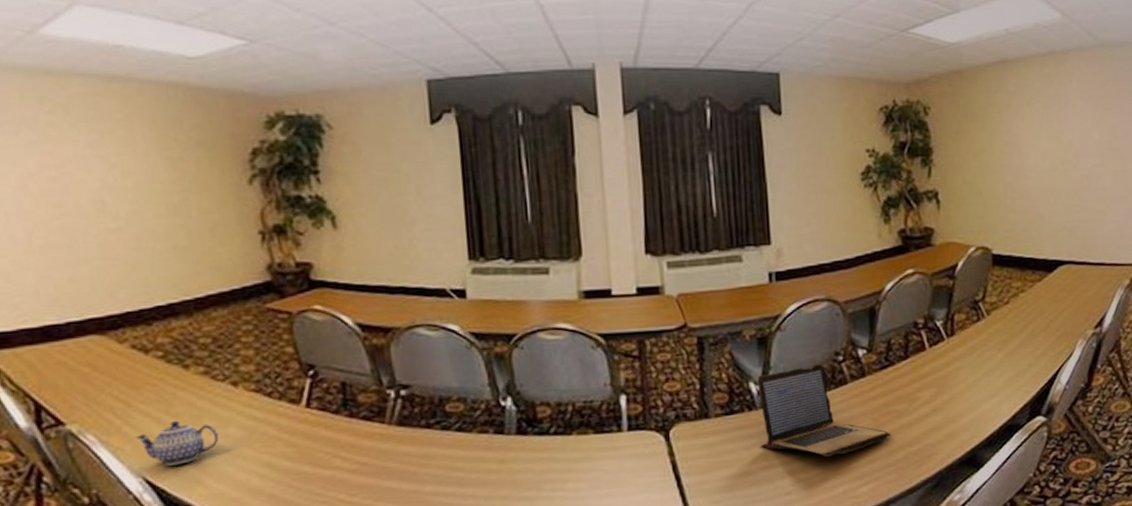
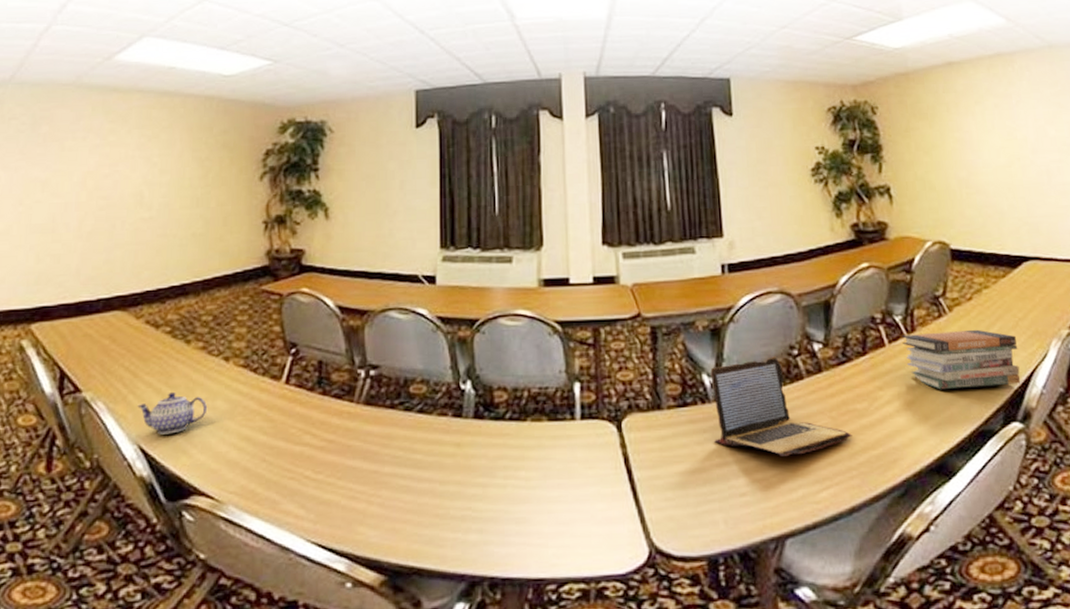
book stack: none [942,331,1047,390] -> present [902,329,1021,390]

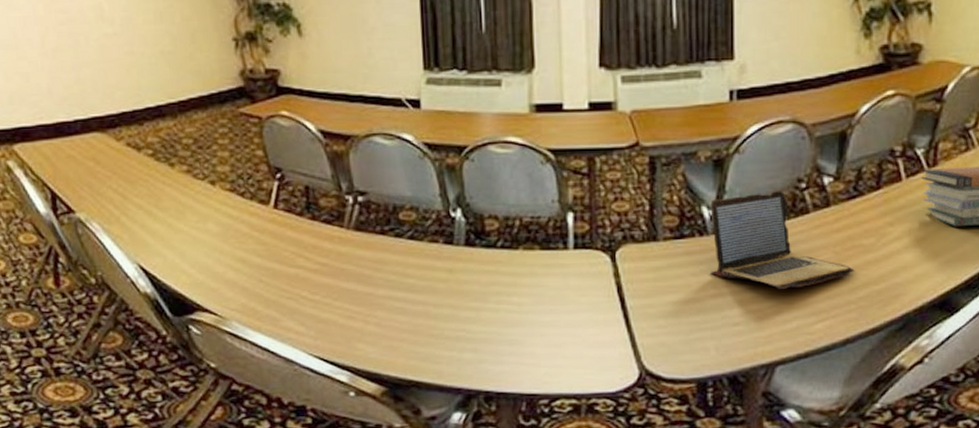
teapot: present [137,391,208,435] -> none [131,214,200,255]

